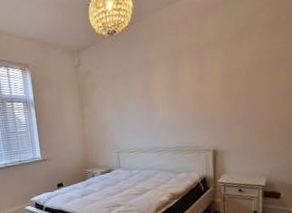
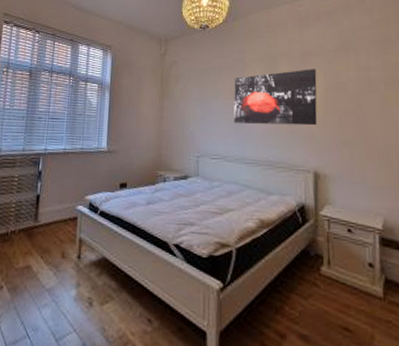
wall art: none [143,59,216,120] -> present [234,69,318,126]

